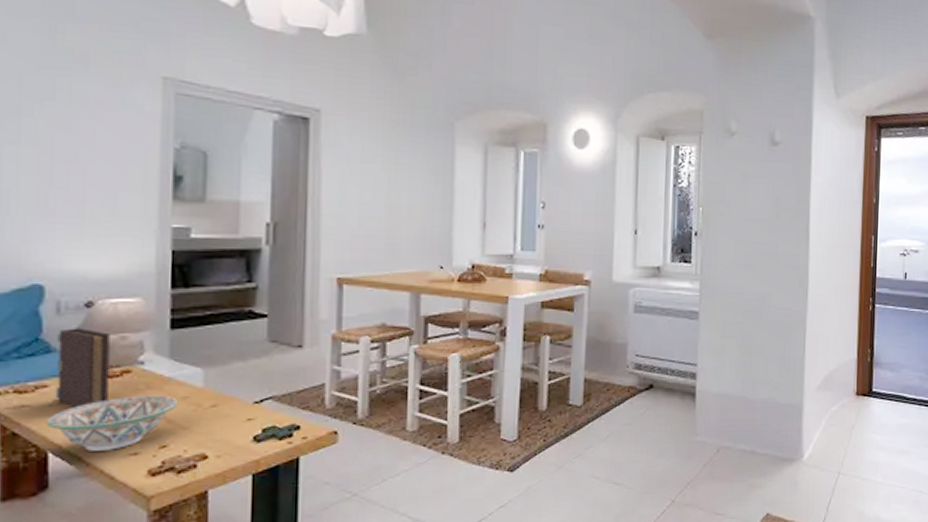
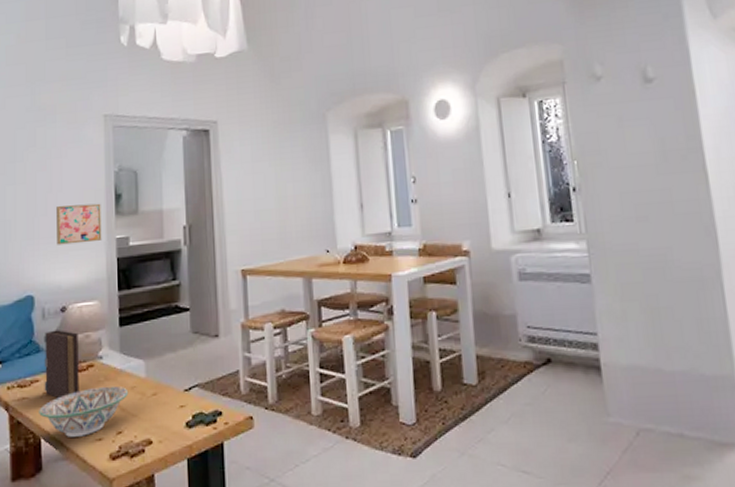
wall art: none [83,179,152,229] -> present [56,203,102,245]

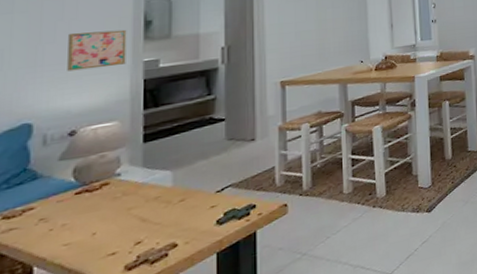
decorative bowl: present [39,386,129,437] -> none [32,199,152,259]
book: present [43,330,79,399] -> none [41,153,91,223]

